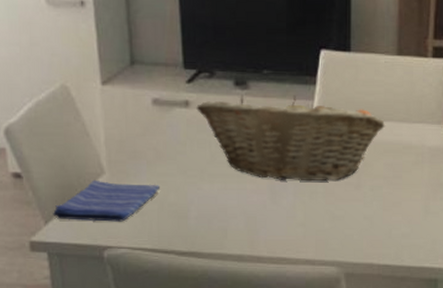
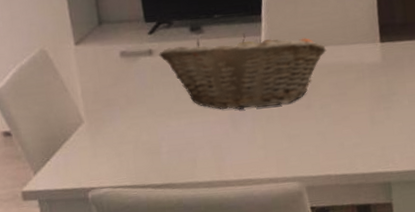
dish towel: present [53,180,160,222] -> none [41,127,133,169]

